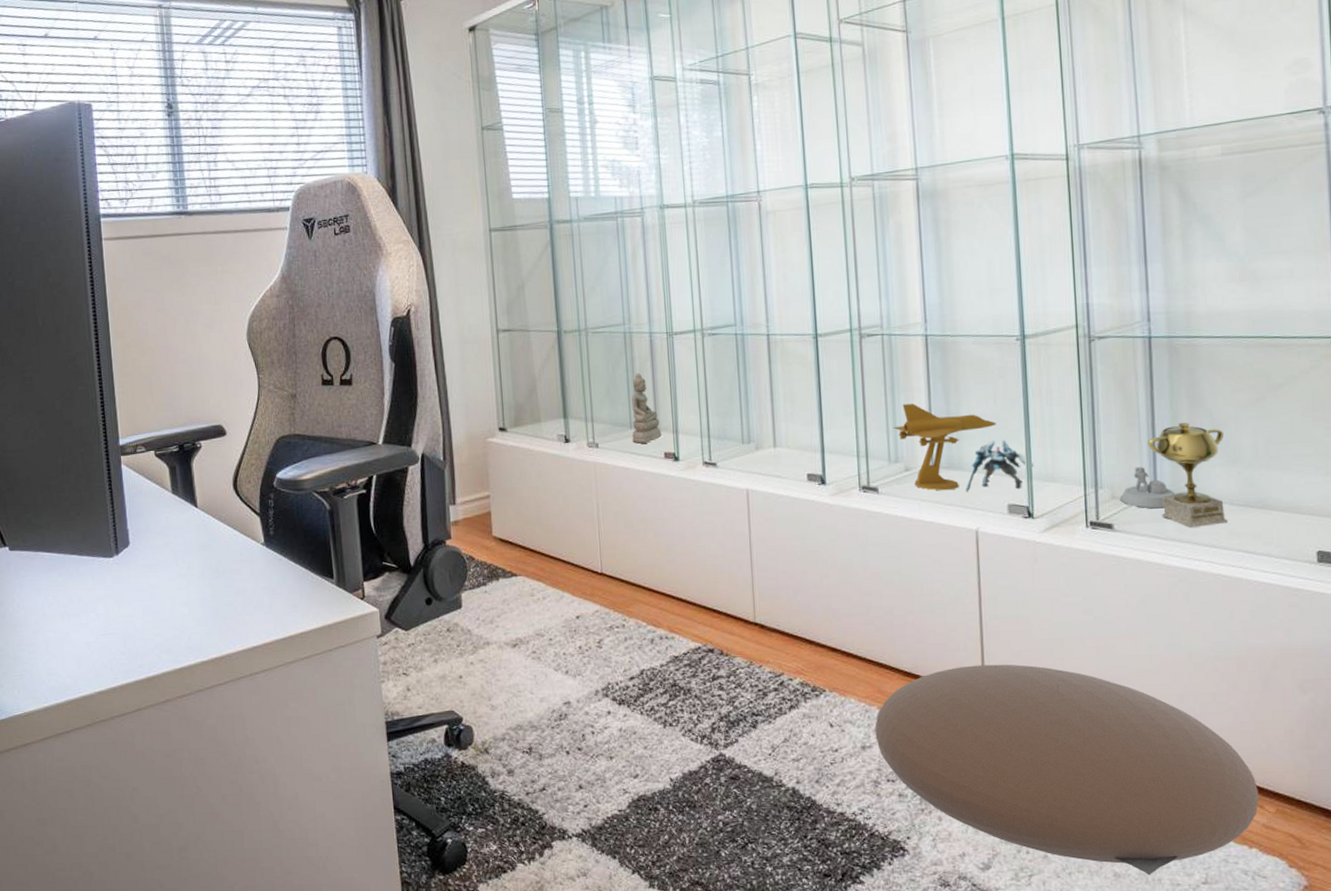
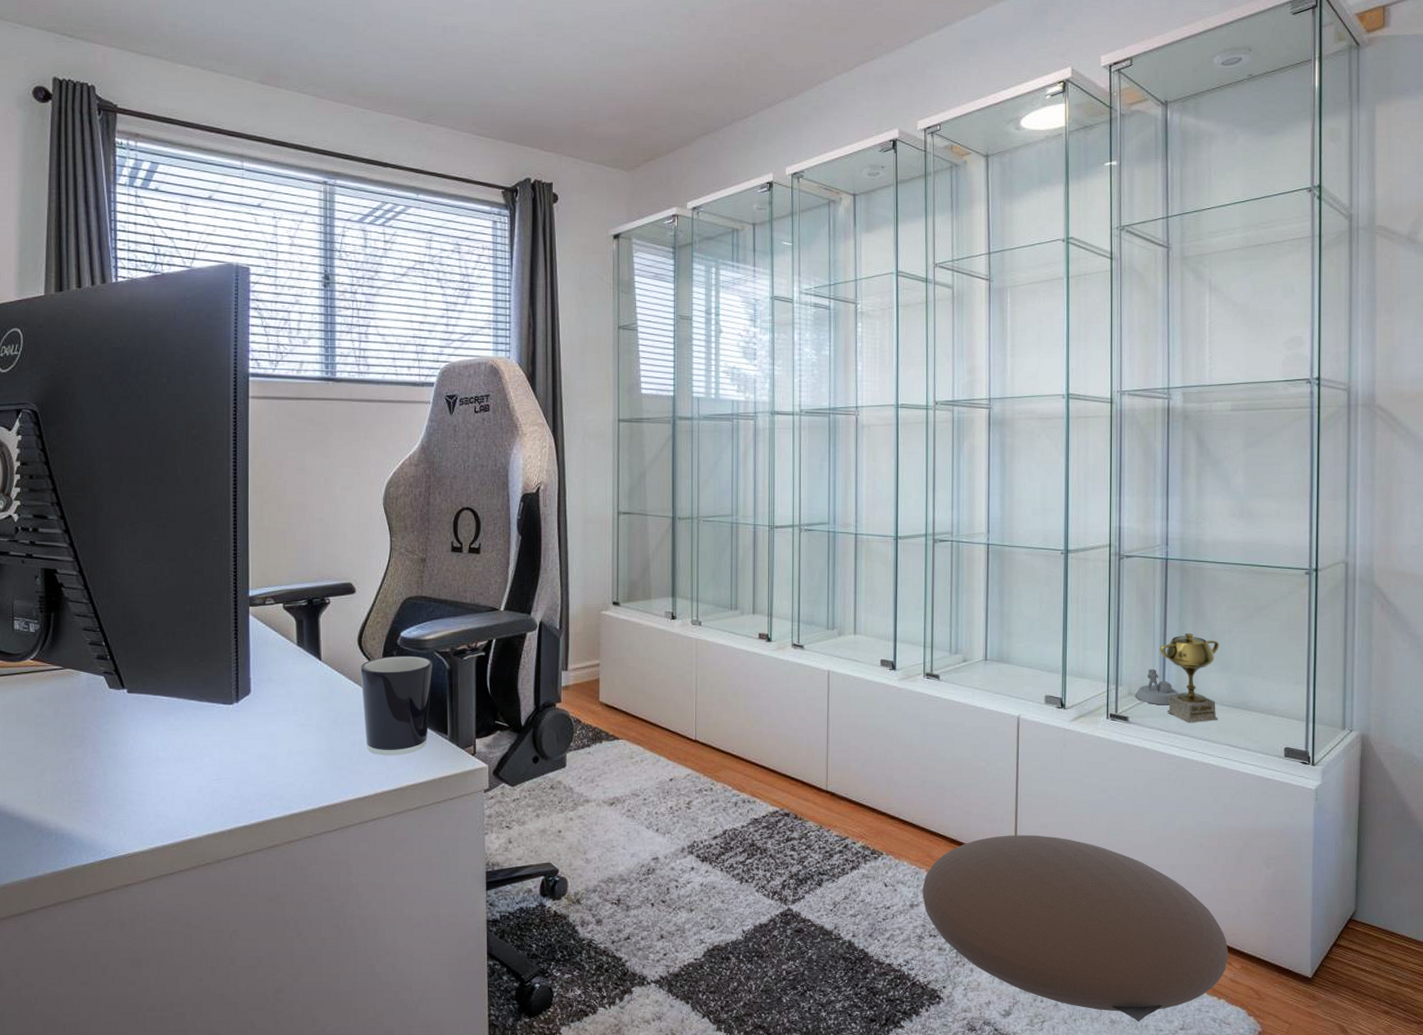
mug: none [238,497,313,604] -> present [360,655,433,756]
figurine: present [632,373,662,445] -> none [731,561,758,625]
airplane model: present [893,404,996,491] -> none [955,603,1040,681]
robot figurine: present [966,440,1035,492] -> none [1012,639,1069,683]

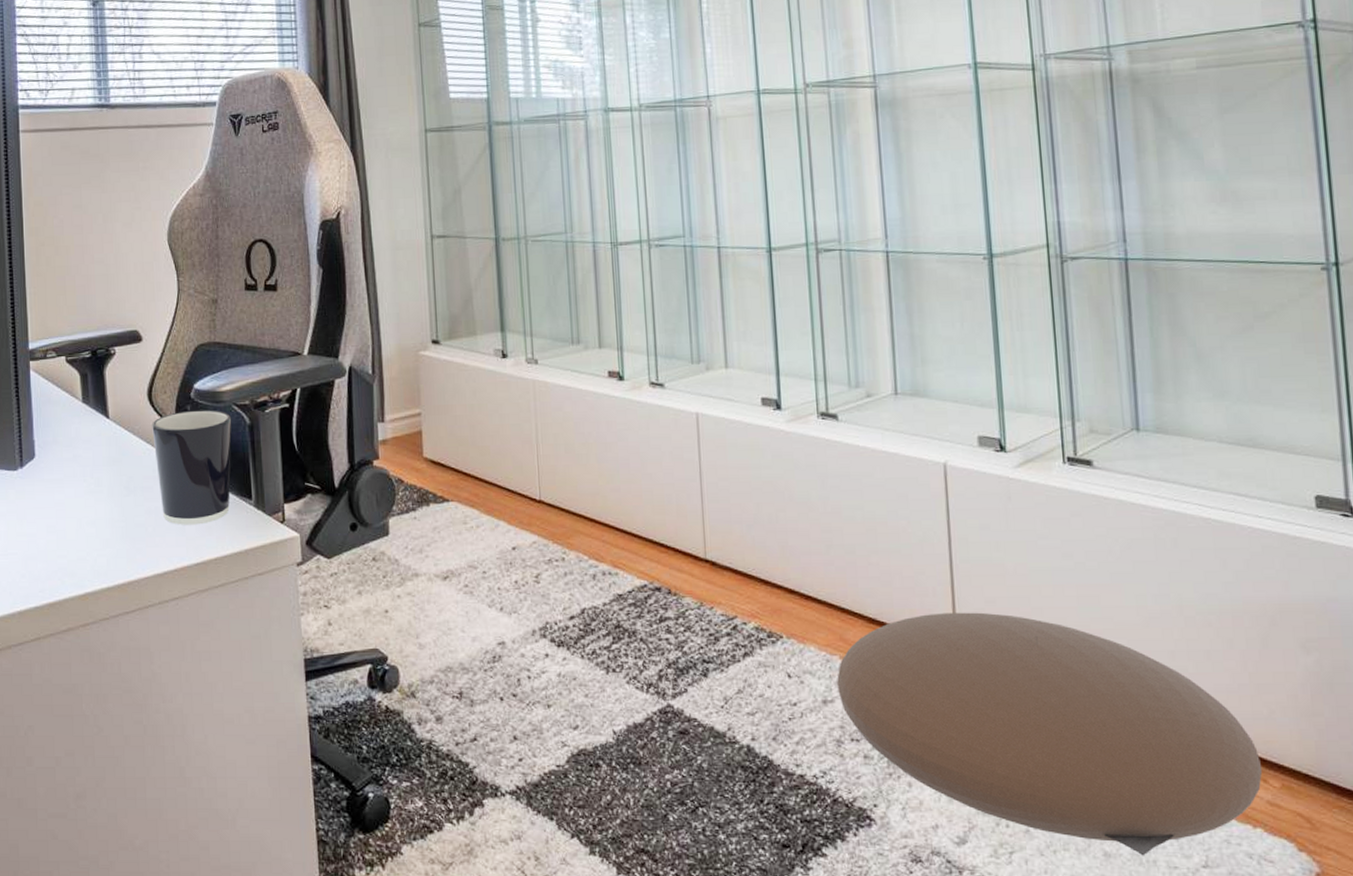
astronaut figurine: present [1135,668,1178,705] -> none [1098,398,1158,445]
trophy: present [1160,633,1219,723] -> none [1127,351,1217,466]

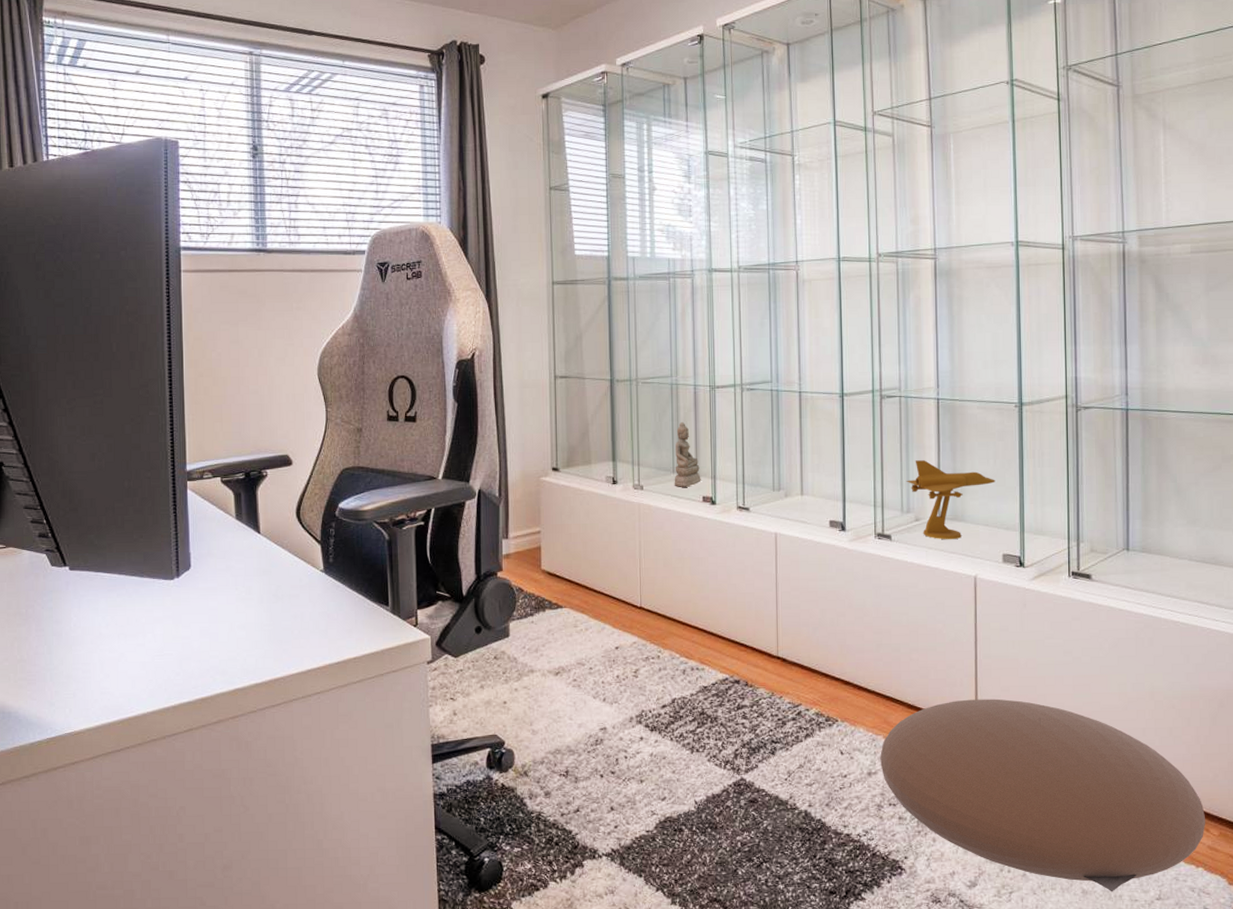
mug: present [152,410,232,525] -> none [299,527,373,629]
figurine: none [573,285,606,362] -> present [674,422,701,488]
airplane model: none [853,324,964,420] -> present [906,460,995,540]

